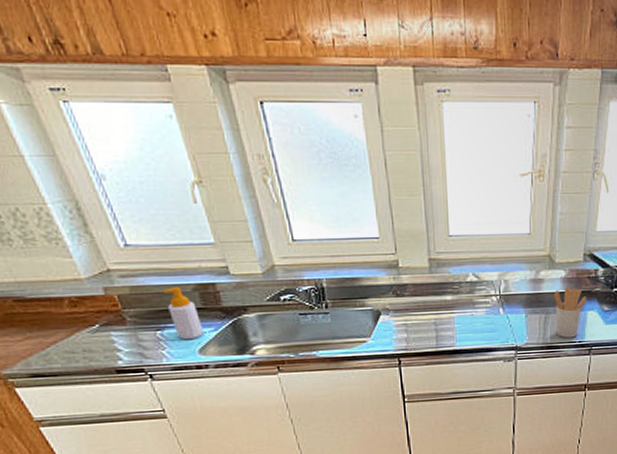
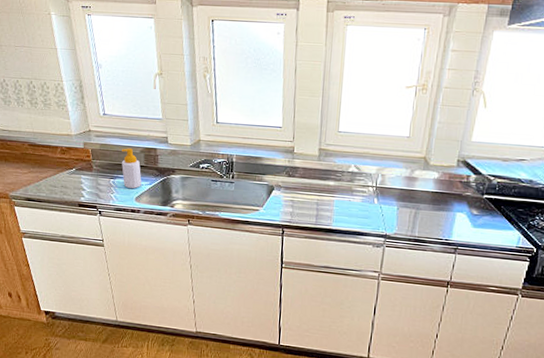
utensil holder: present [553,287,587,338] -> none [424,188,457,235]

